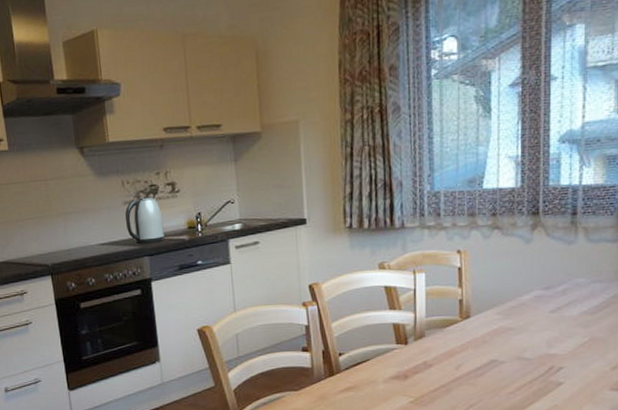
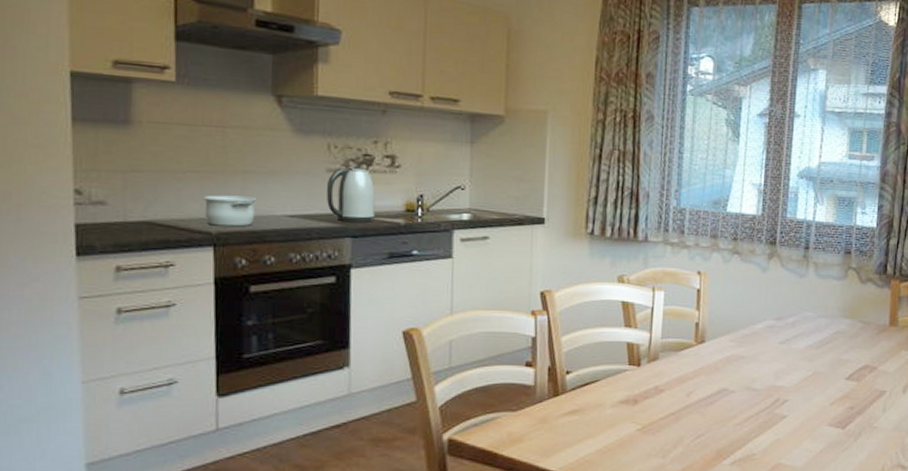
cooking pot: none [39,232,77,259] -> present [203,195,258,227]

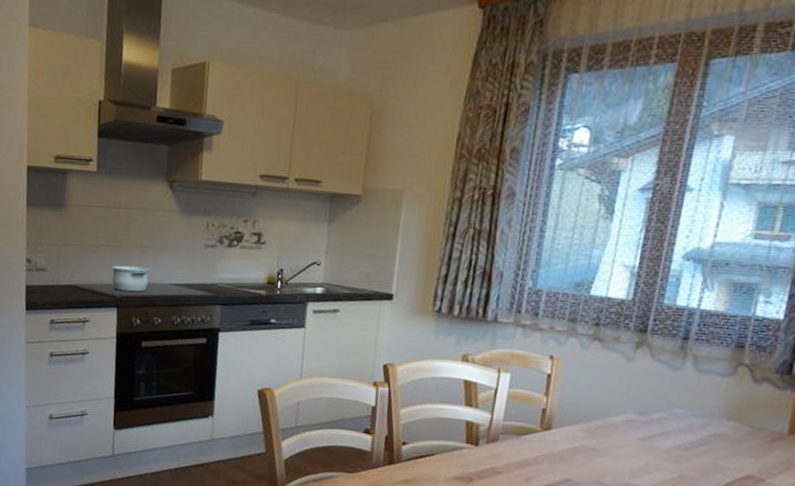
kettle: present [326,166,376,223] -> none [203,242,243,293]

